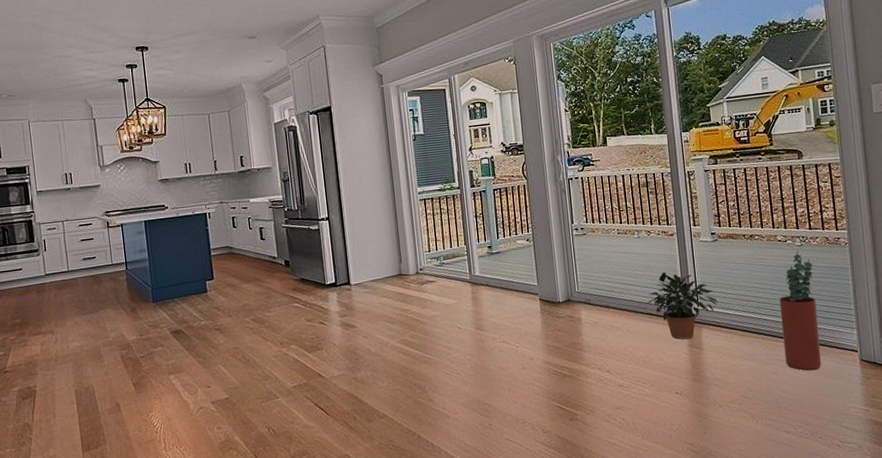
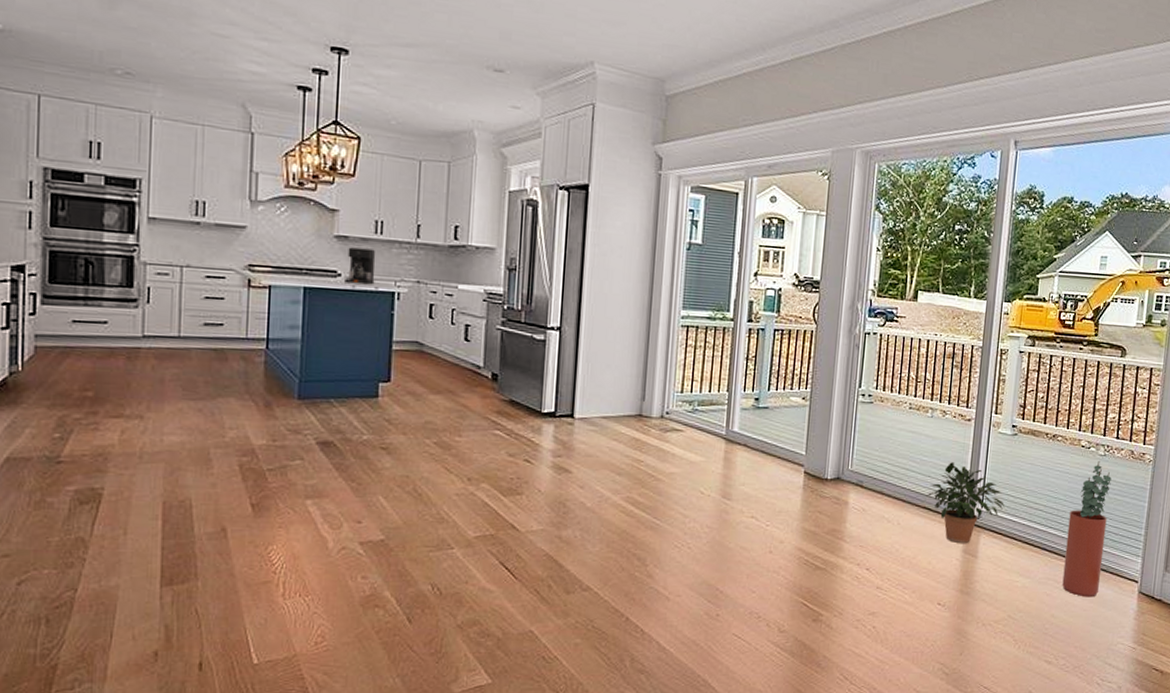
coffee maker: none [169,184,192,213] -> present [345,247,375,285]

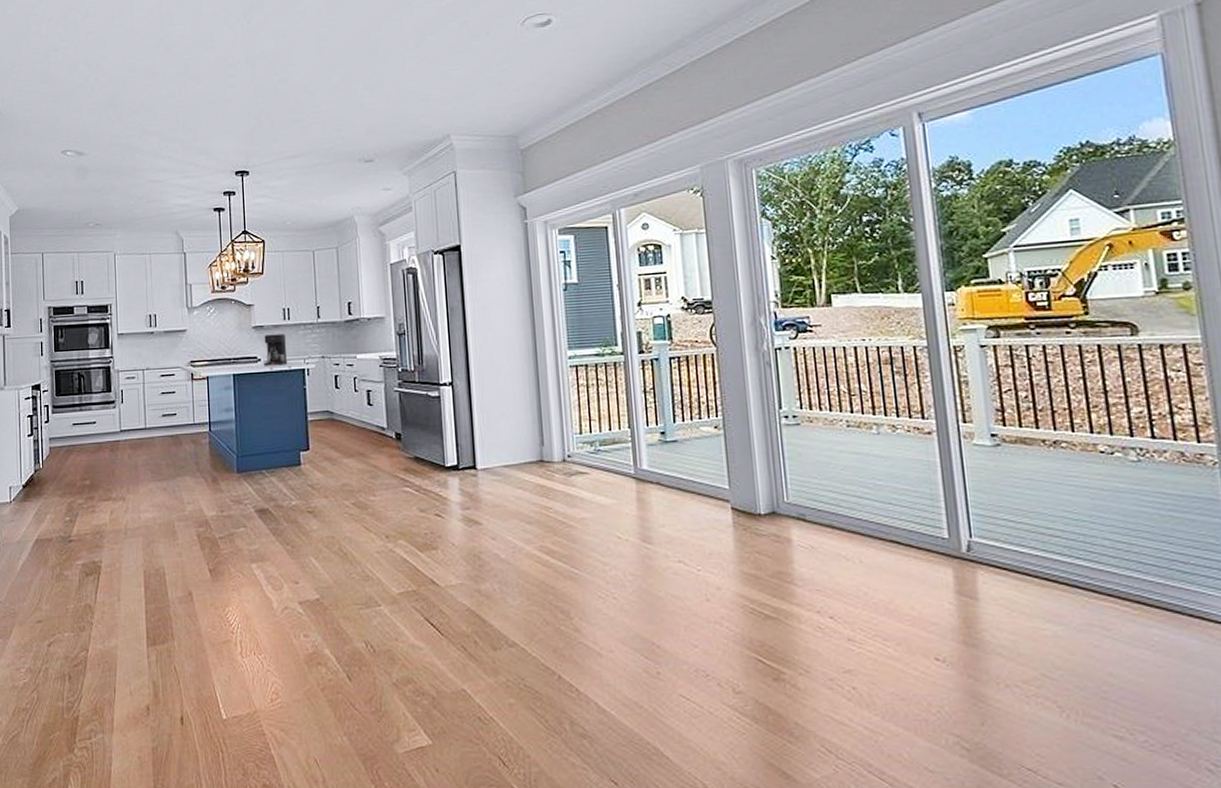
potted plant: present [927,462,1004,544] -> none [891,485,1002,584]
vase: present [1062,461,1112,597] -> none [1102,469,1176,649]

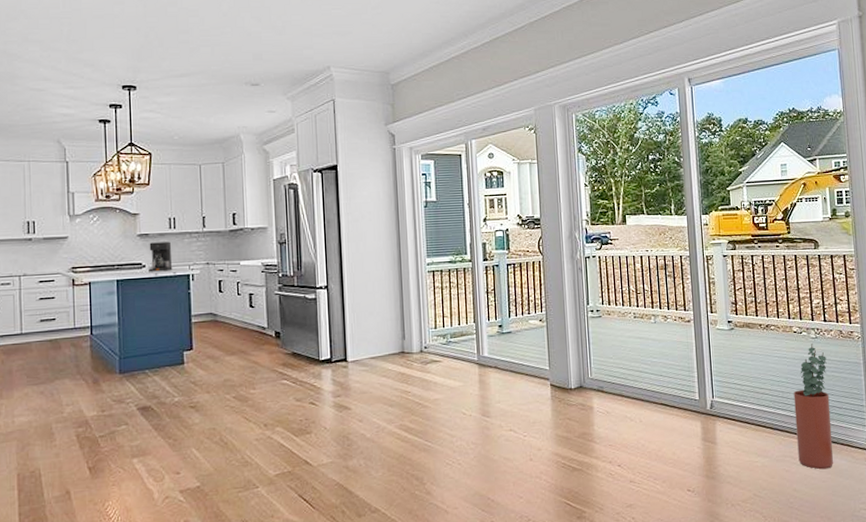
vase: none [1102,469,1176,649] -> present [793,343,834,469]

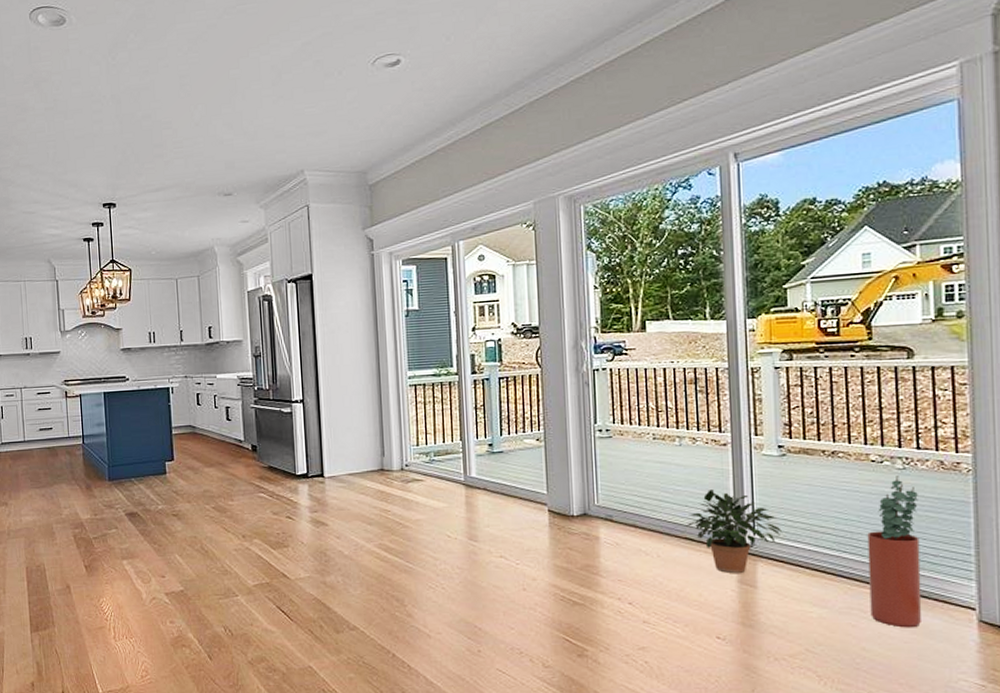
coffee maker: present [149,241,173,272] -> none [131,355,154,385]
potted plant: none [662,360,733,433] -> present [686,490,782,574]

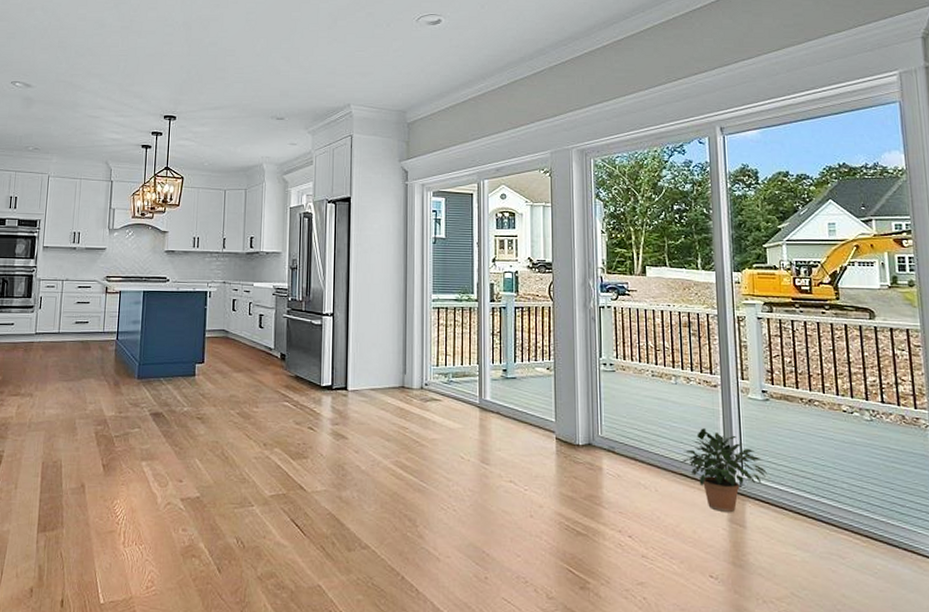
vase: present [867,476,922,628] -> none [842,427,894,577]

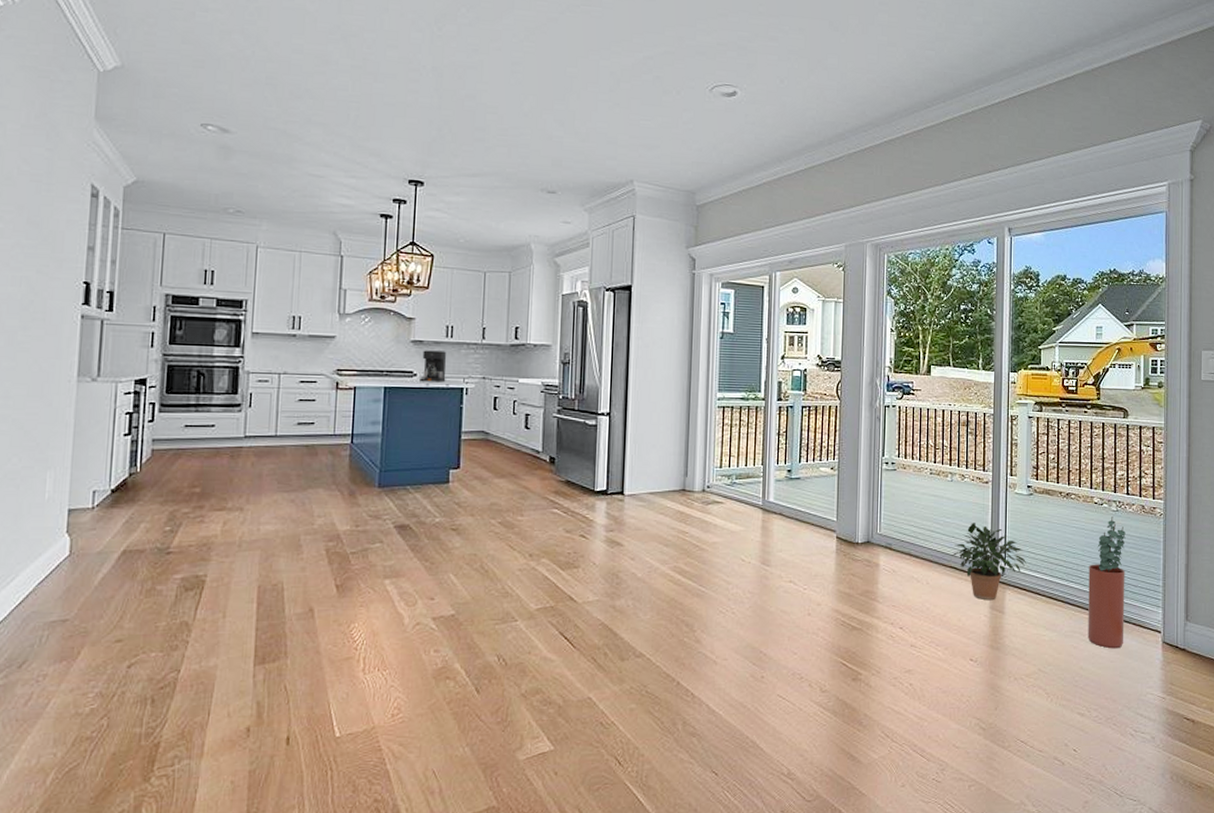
coffee maker: none [172,259,193,287] -> present [420,350,446,383]
vase: none [842,427,894,577] -> present [1088,517,1126,649]

